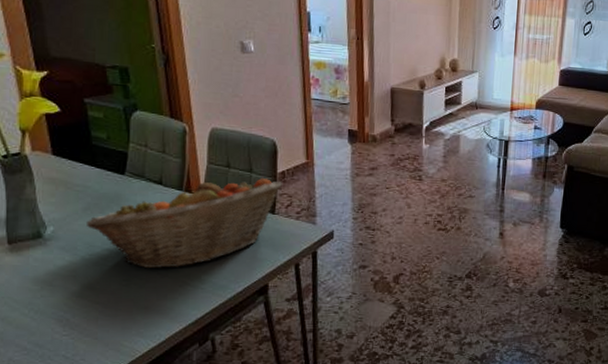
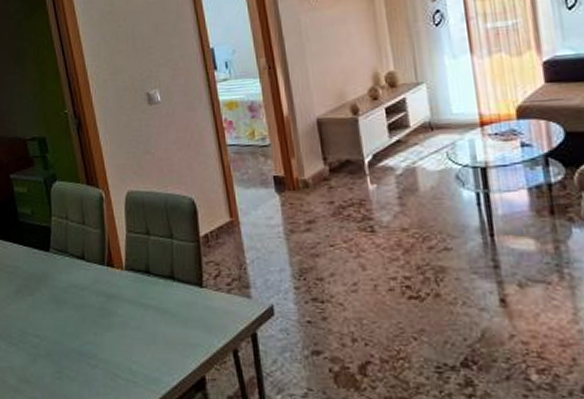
fruit basket: present [87,178,282,269] -> none [19,244,207,359]

